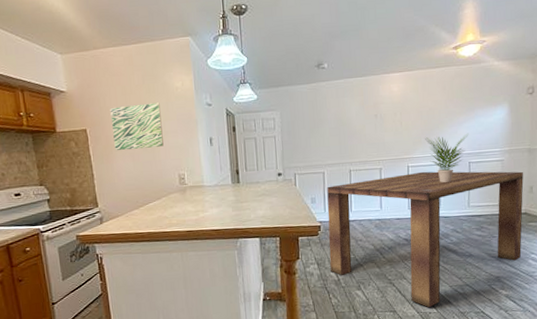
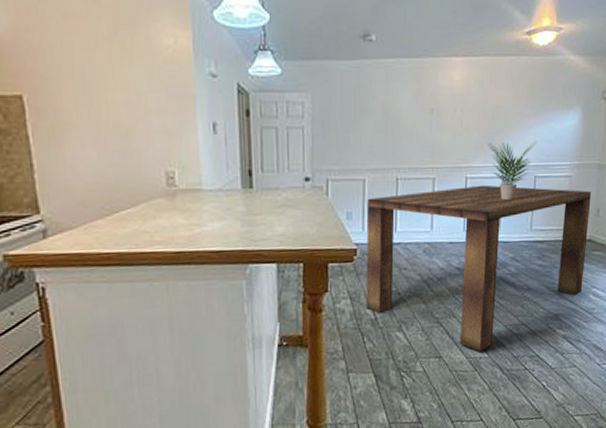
wall art: present [110,102,164,150] -> none [61,65,145,131]

